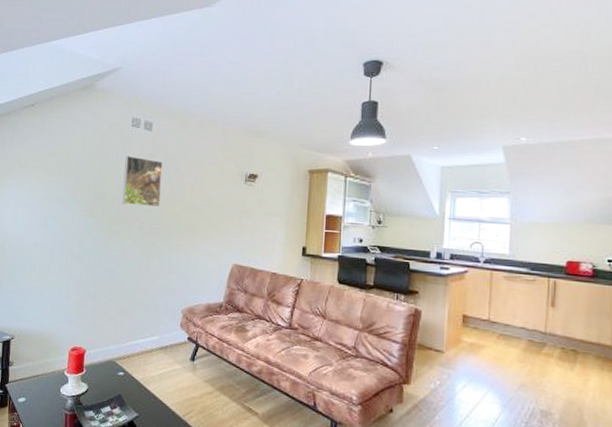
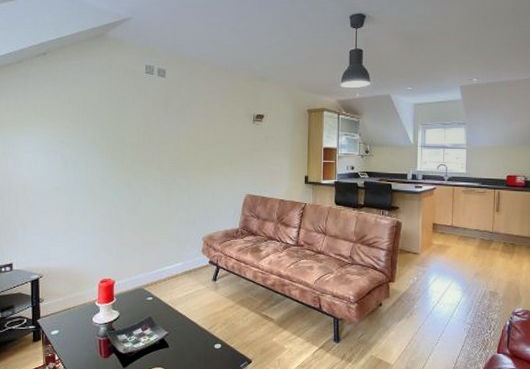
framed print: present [122,155,163,208] -> none [141,101,178,148]

